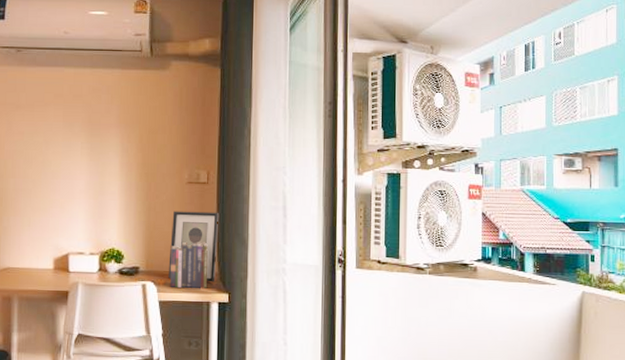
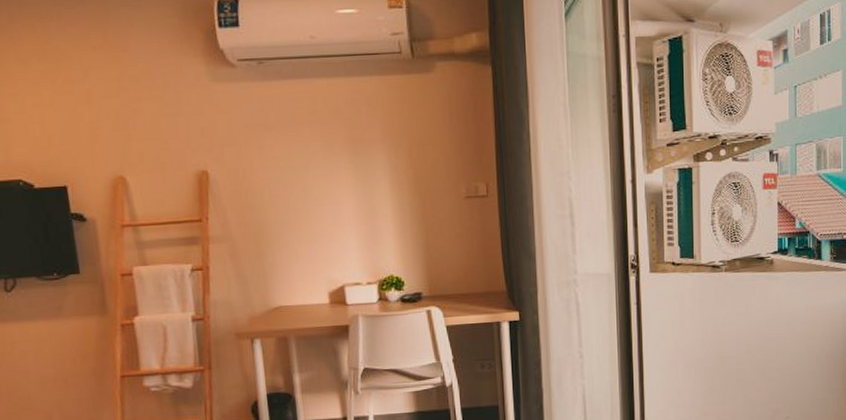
picture frame: present [168,211,220,282] -> none [452,226,504,302]
books: present [170,242,208,288] -> none [454,261,496,310]

